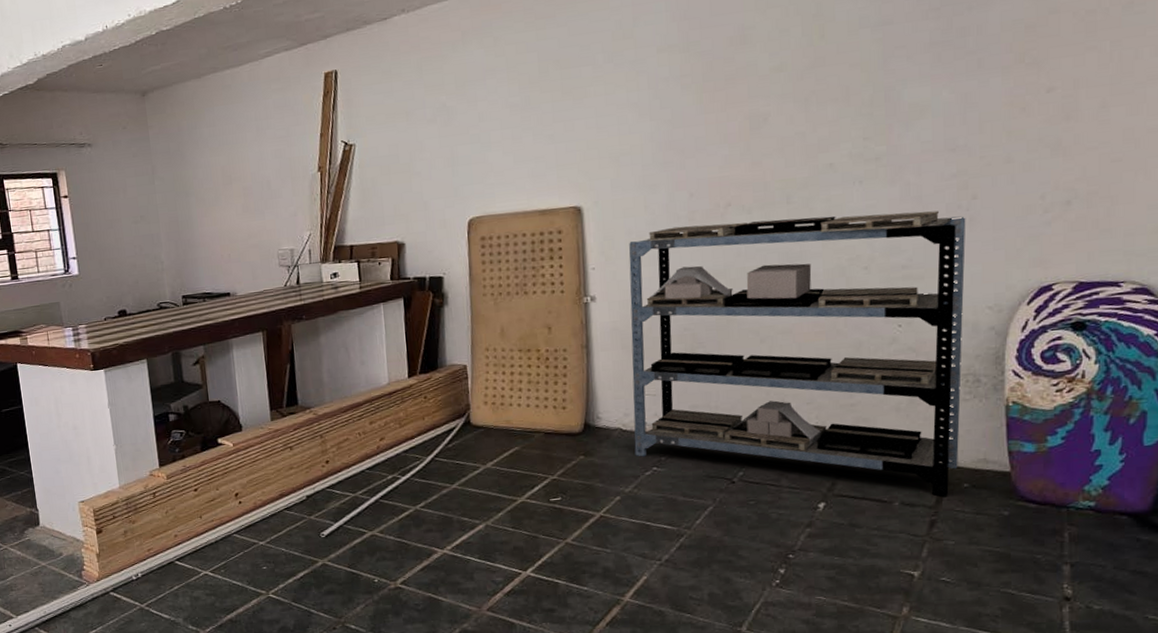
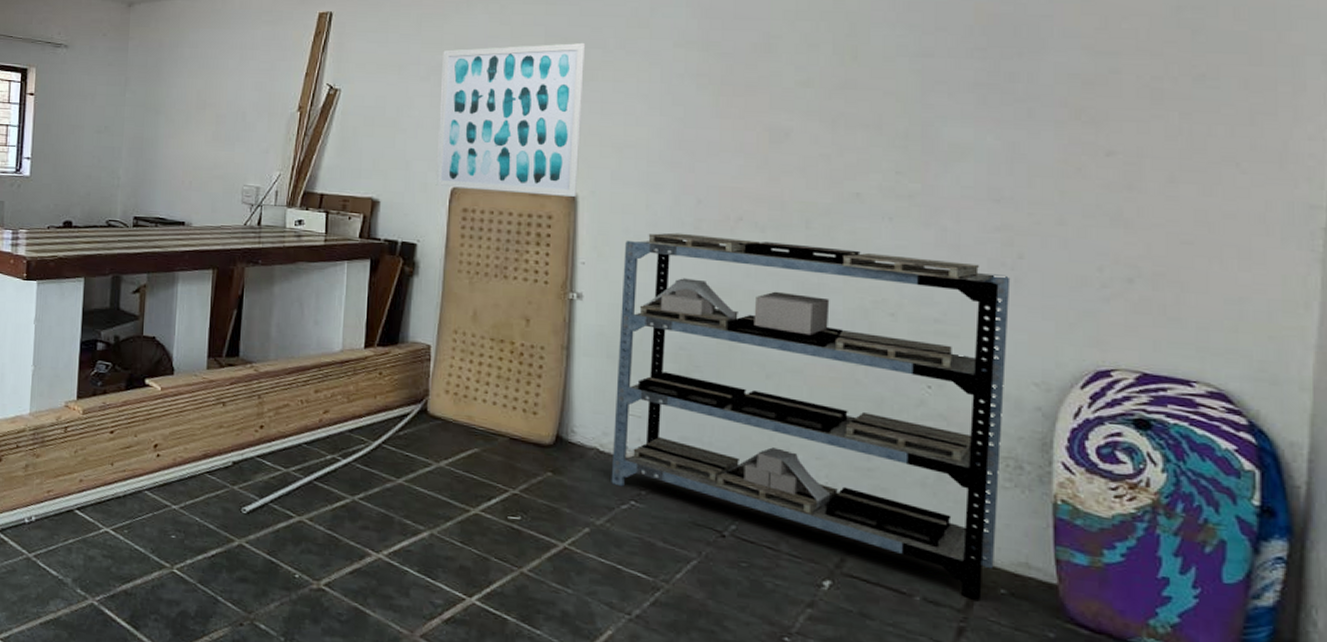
wall art: none [445,61,582,221] -> present [435,42,586,197]

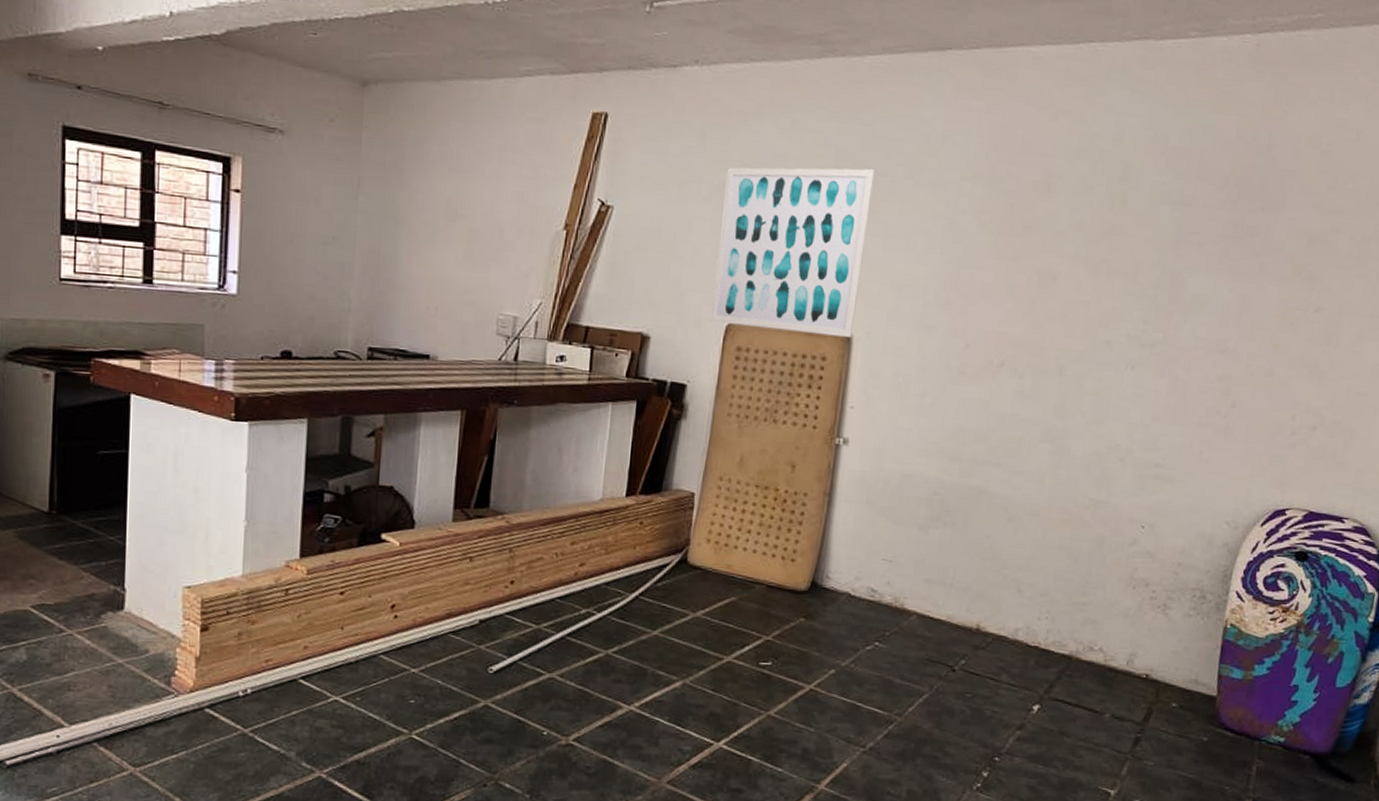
shelving unit: present [611,232,1011,600] -> none [859,377,1222,714]

